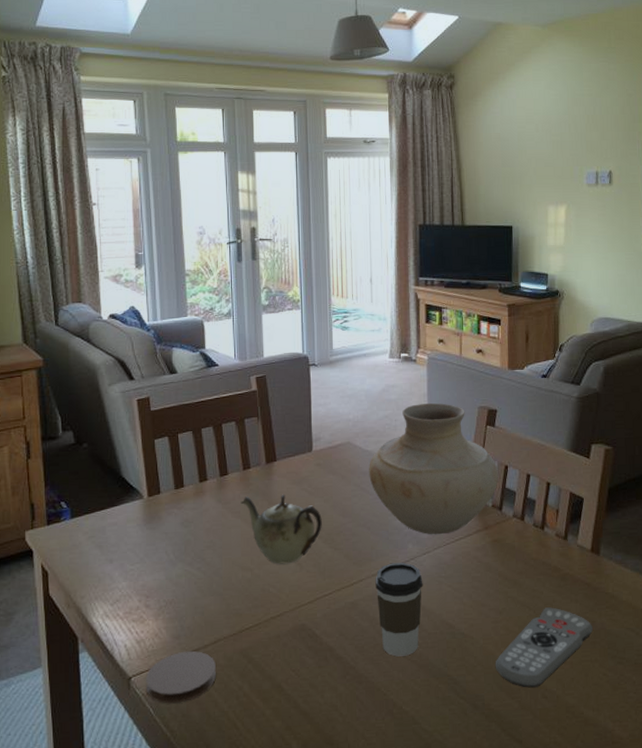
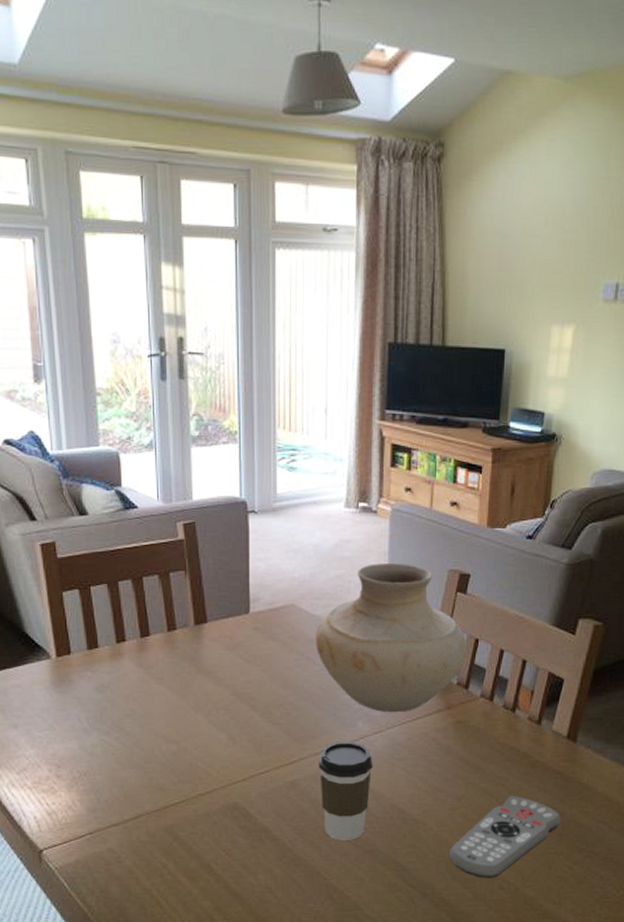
coaster: present [145,650,216,704] -> none [58,825,137,879]
teapot: present [240,494,322,564] -> none [164,660,259,738]

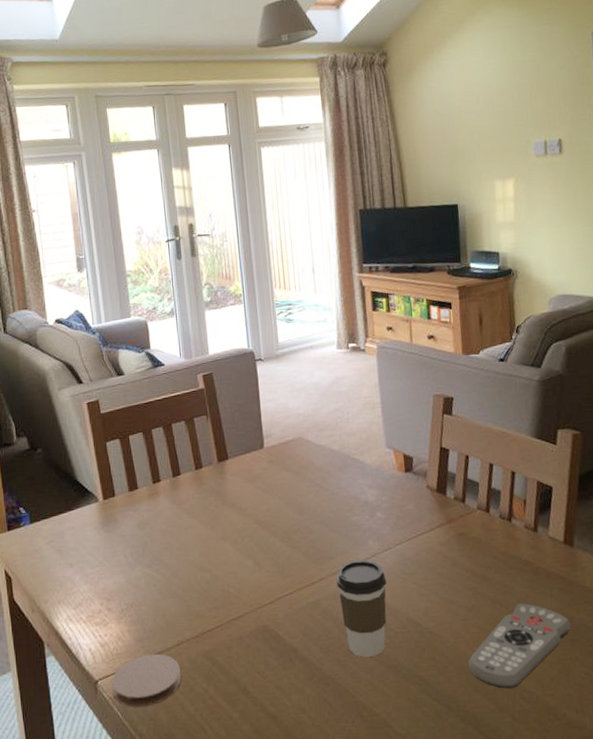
coaster: none [58,825,137,879] -> present [111,653,181,707]
vase: present [315,562,467,713] -> none [322,393,460,530]

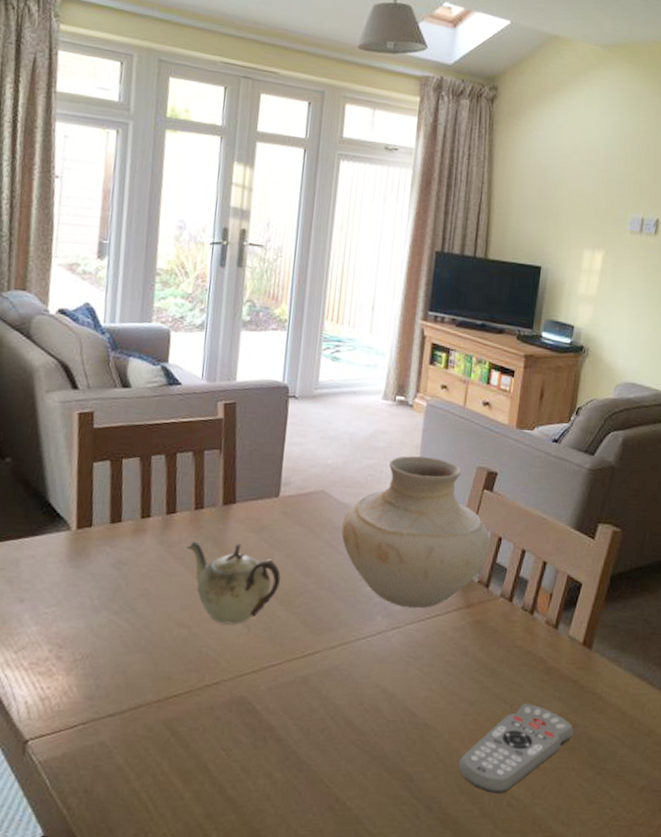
coaster: present [111,653,181,707] -> none [44,715,133,776]
teapot: none [194,492,279,565] -> present [186,541,281,625]
vase: none [322,393,460,530] -> present [341,455,490,609]
coffee cup: present [336,559,387,657] -> none [332,635,389,744]

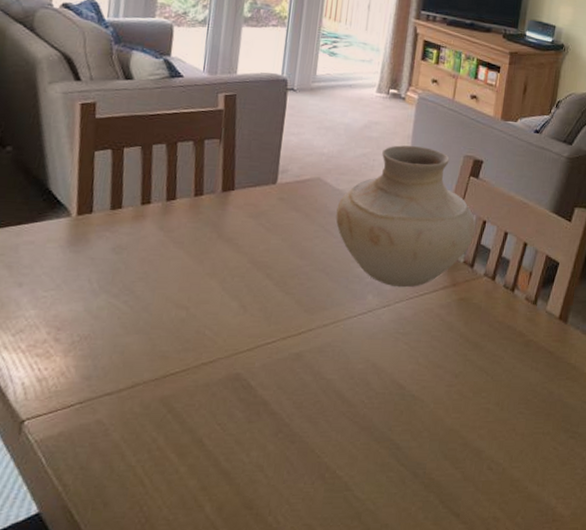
teapot: present [186,541,281,625] -> none [185,226,277,305]
remote control: present [458,703,574,793] -> none [442,374,550,458]

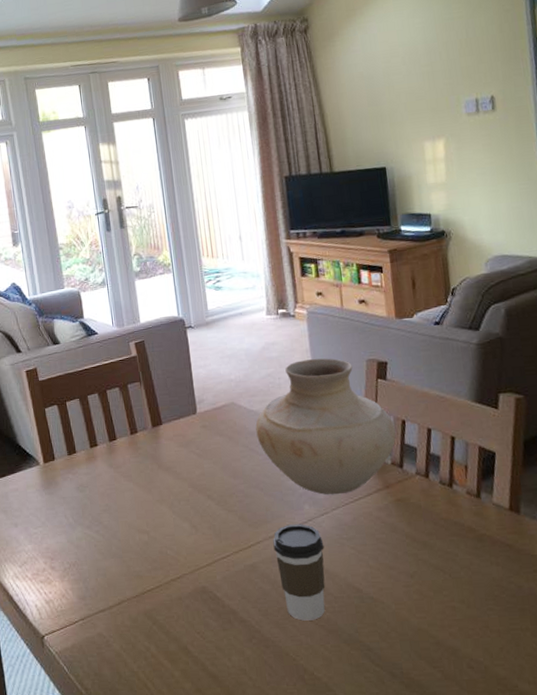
coffee cup: none [323,314,379,416] -> present [273,524,325,621]

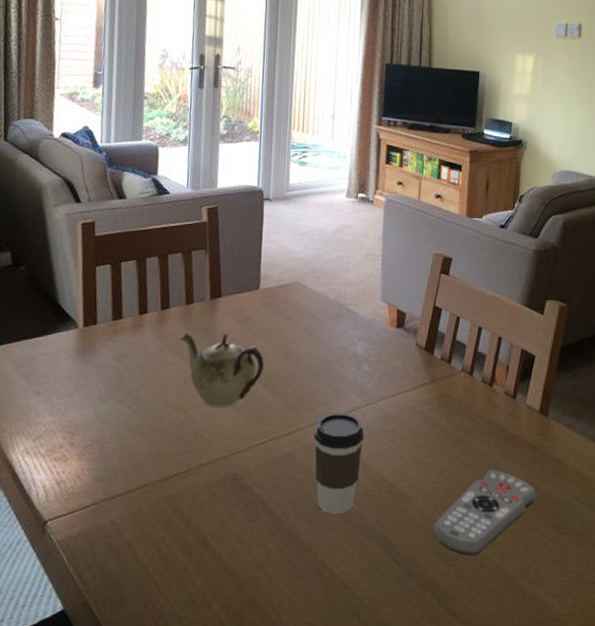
teapot: none [131,457,214,527] -> present [180,332,264,407]
vase: present [255,358,396,495] -> none [316,246,449,386]
remote control: none [410,571,520,657] -> present [433,470,537,555]

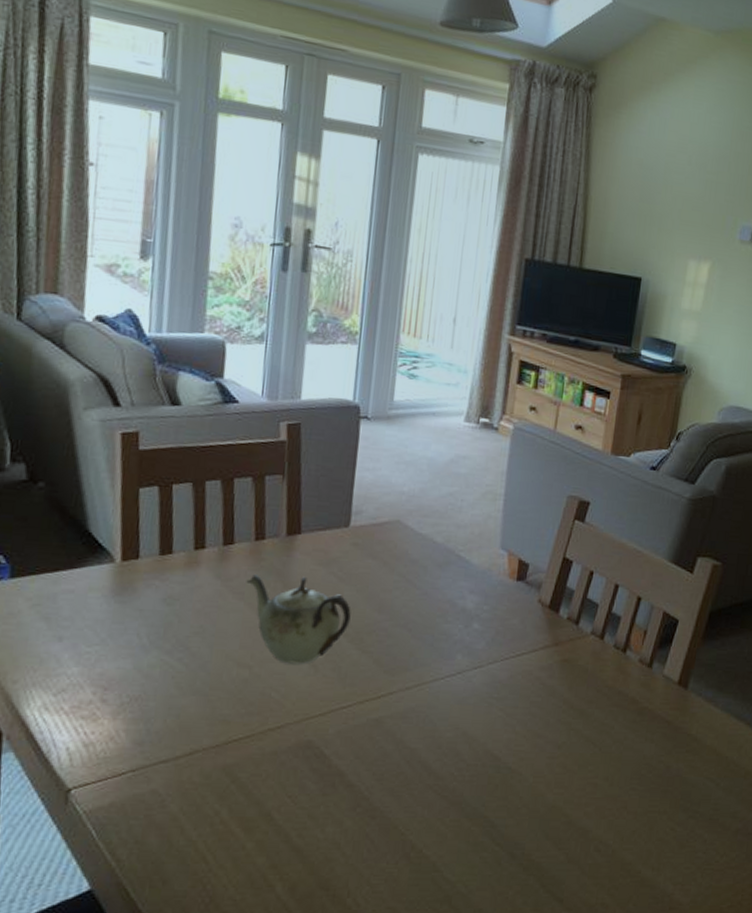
coffee cup: present [314,413,364,514] -> none [407,675,469,790]
remote control: present [433,470,537,555] -> none [543,745,667,838]

